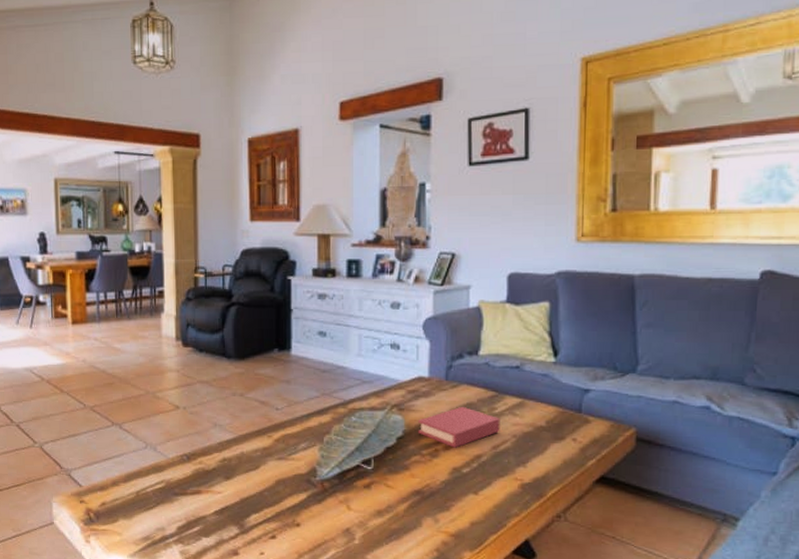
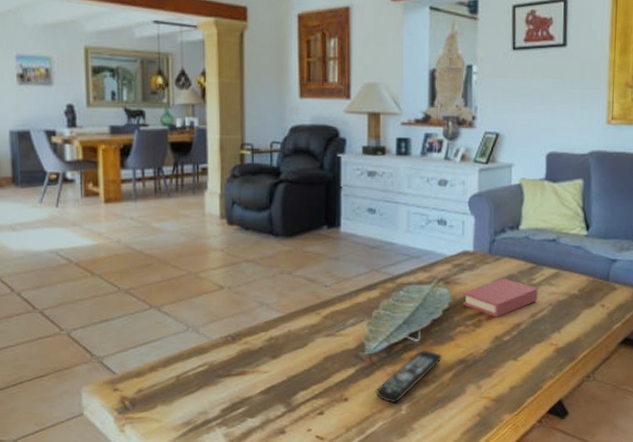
remote control: none [328,477,398,532] -> present [376,349,443,404]

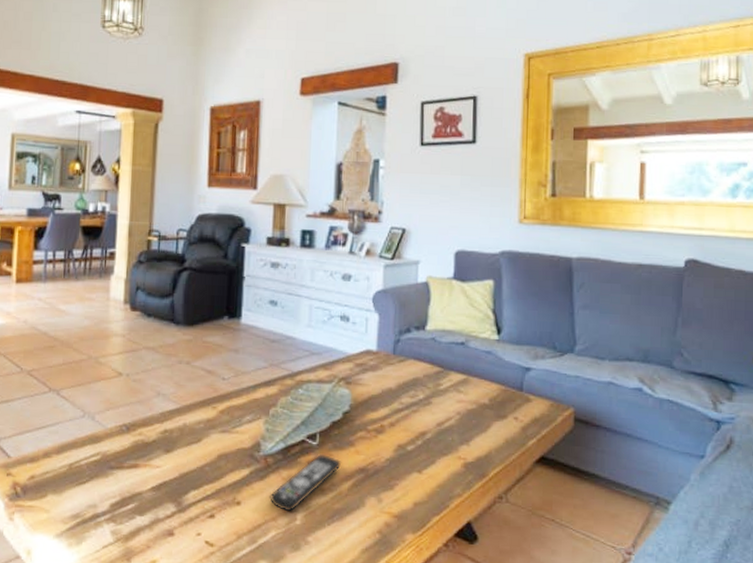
book: present [463,278,538,318] -> none [365,381,445,424]

